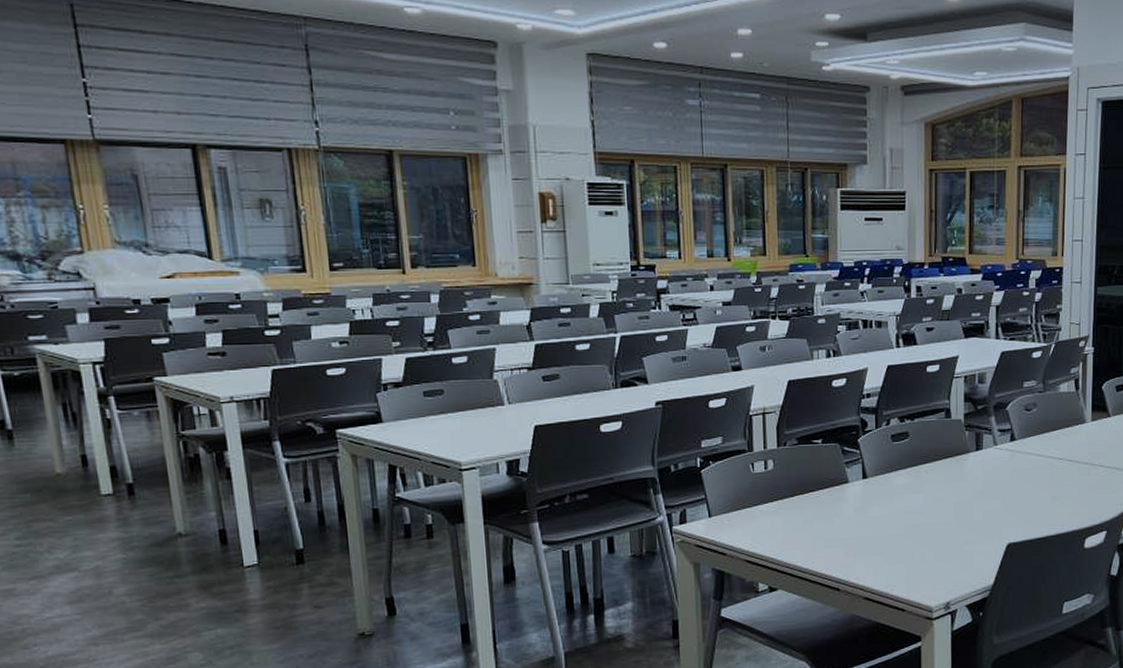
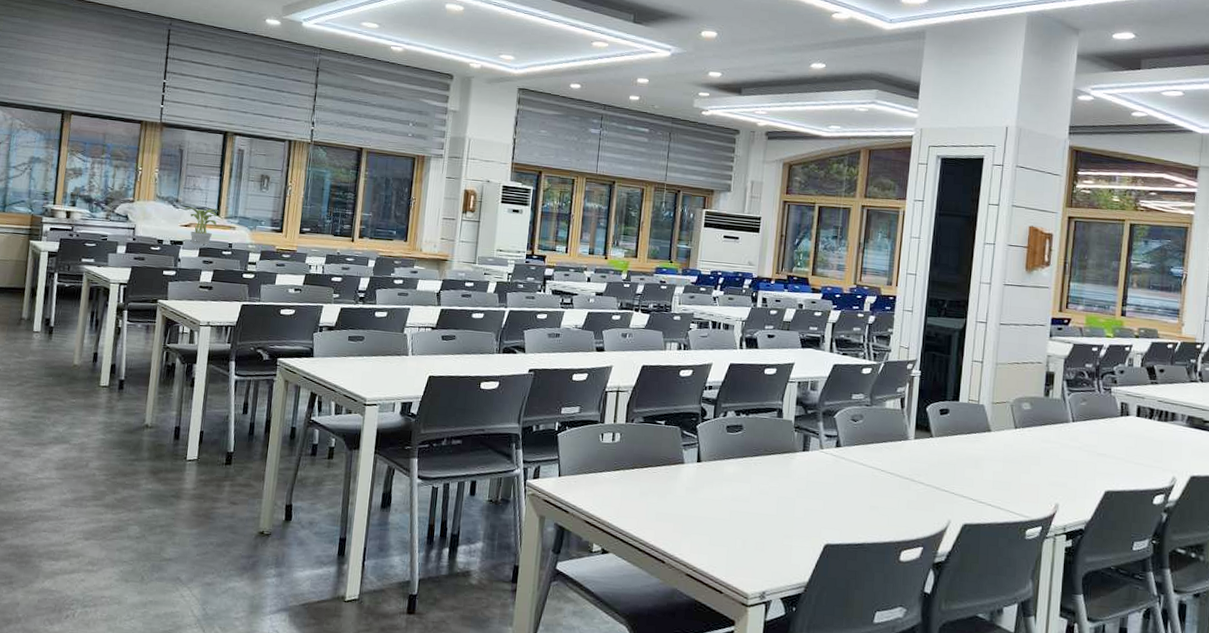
potted plant: none [161,250,220,300] -> present [185,207,224,245]

